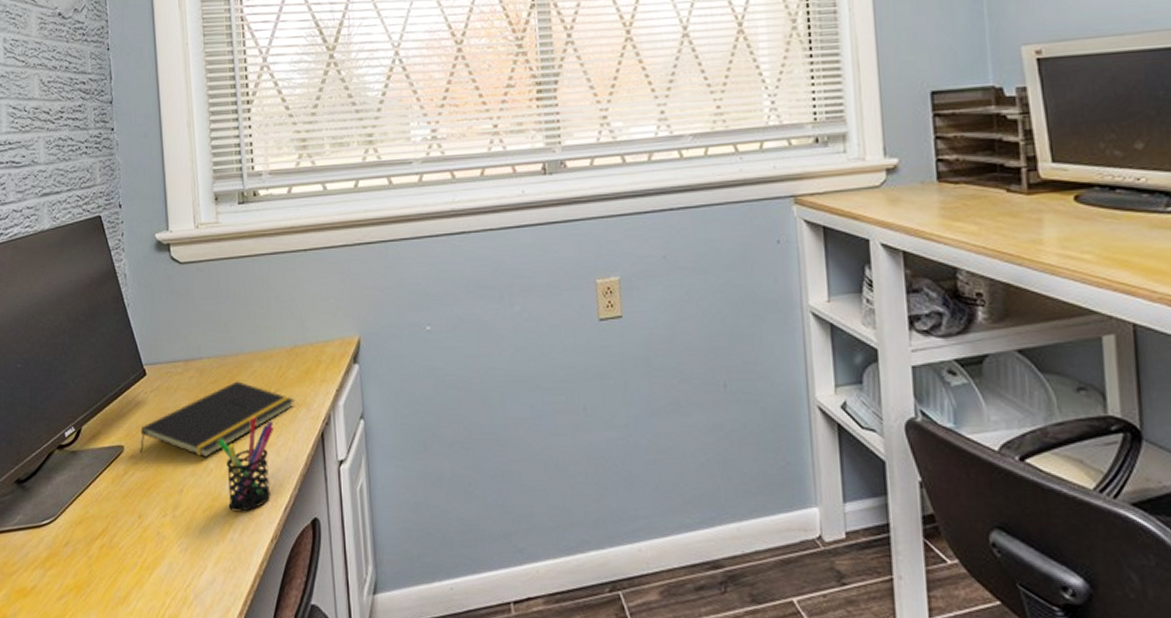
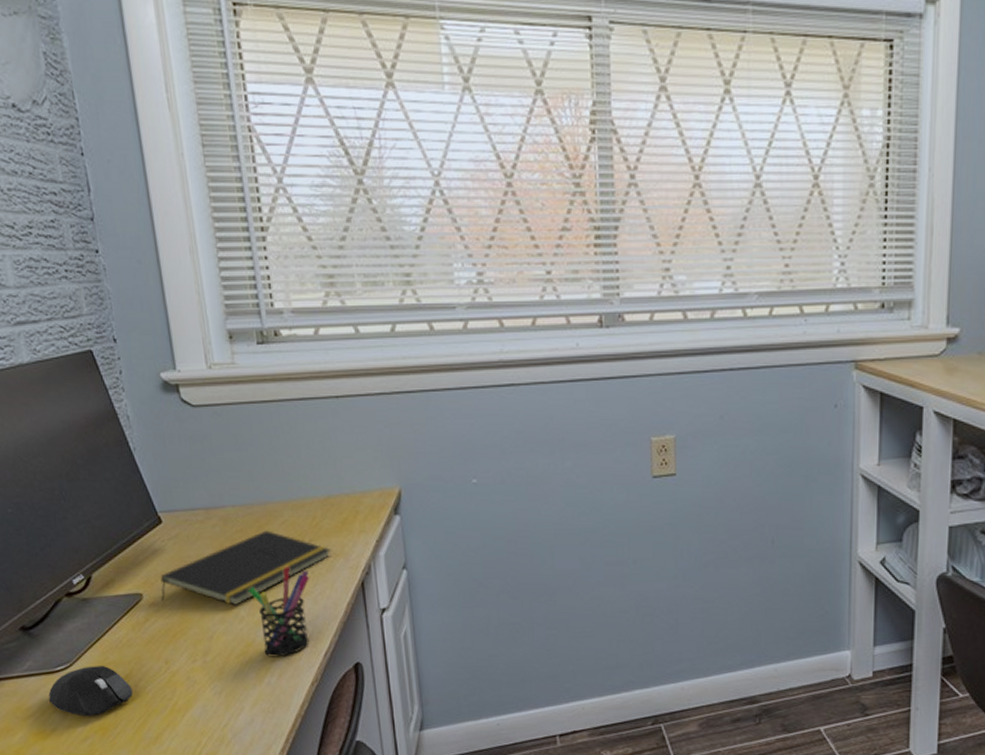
mouse: none [33,519,107,573] -> present [48,665,133,716]

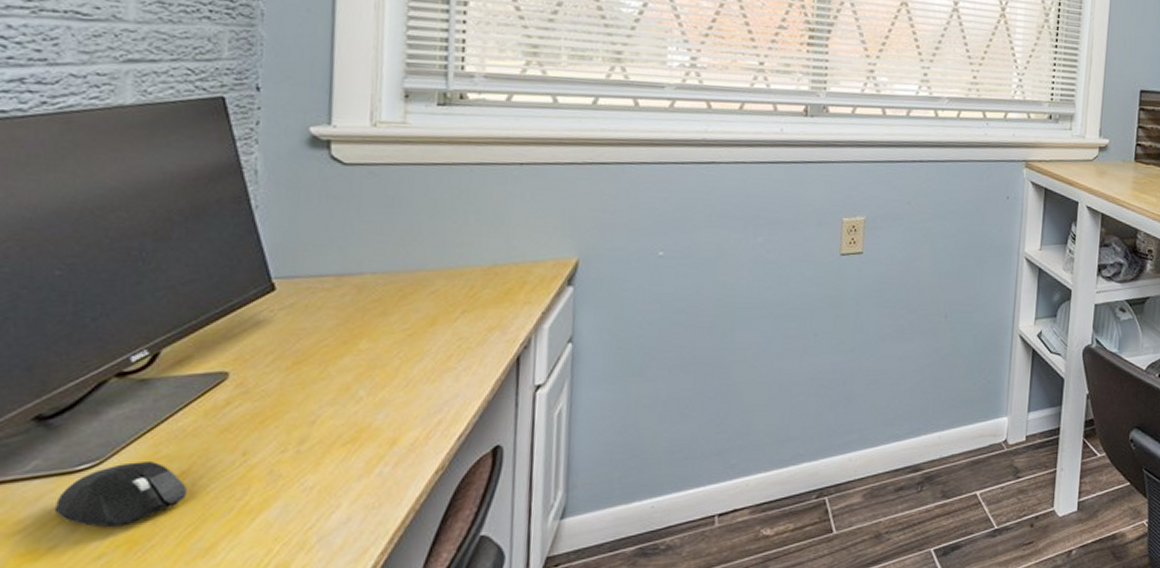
notepad: present [160,530,332,607] -> none [254,300,487,386]
pen holder: present [247,565,309,657] -> none [373,339,455,443]

